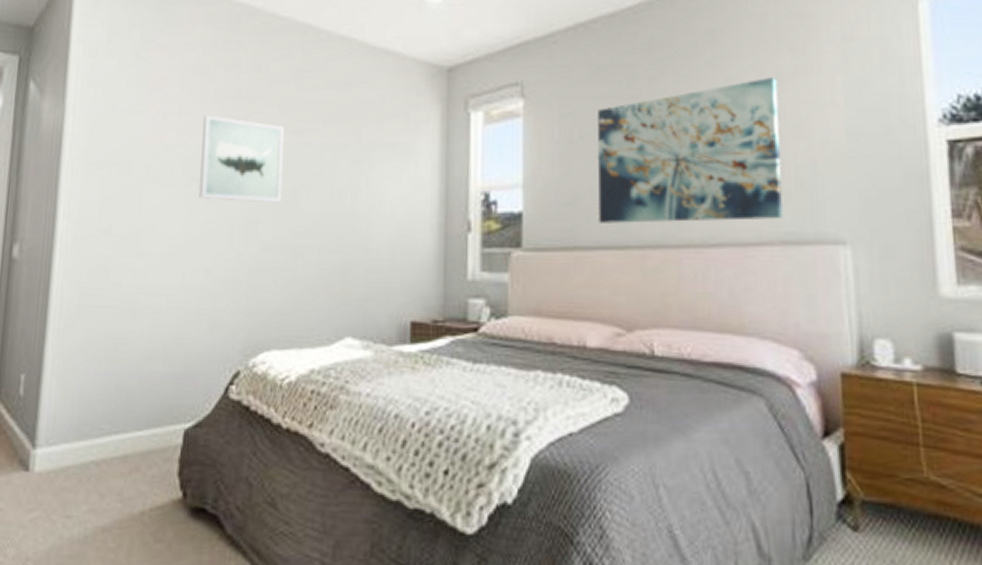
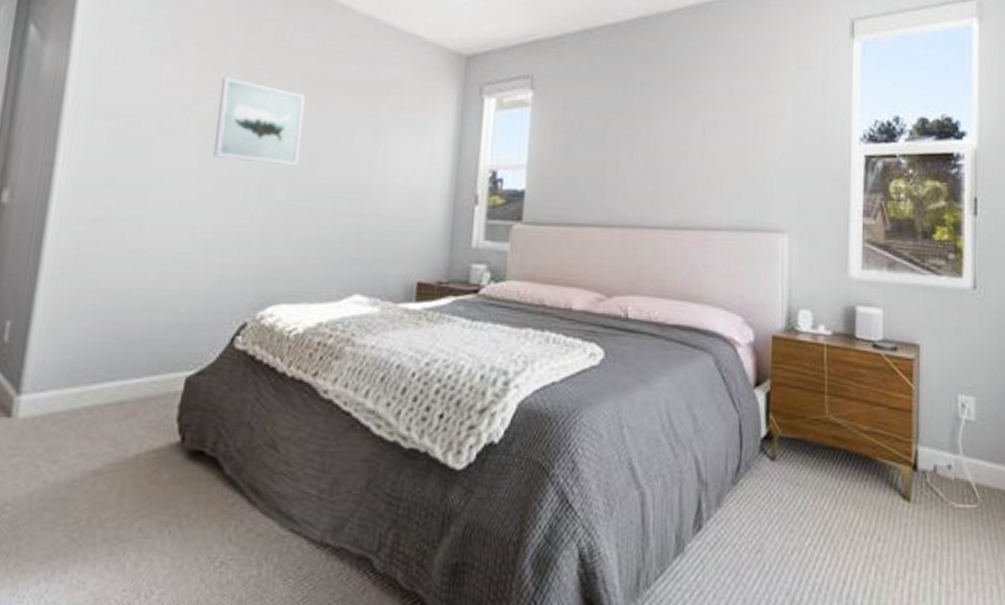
wall art: present [597,78,784,223] -> none [589,92,743,210]

